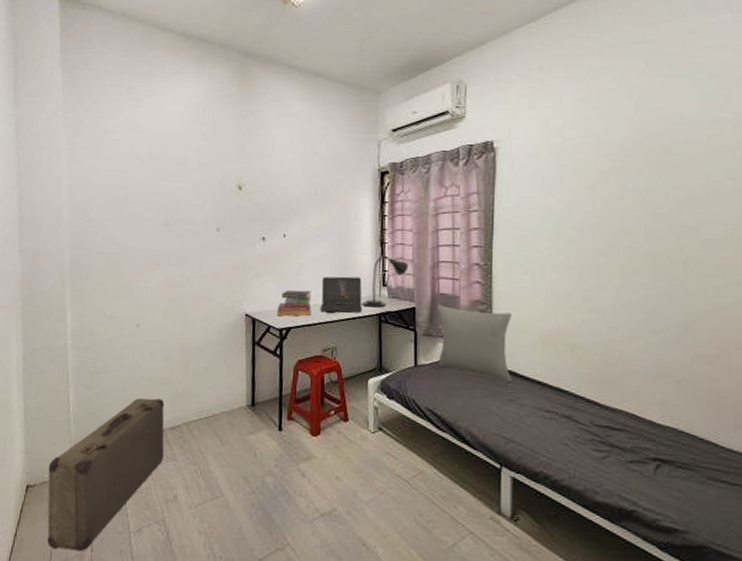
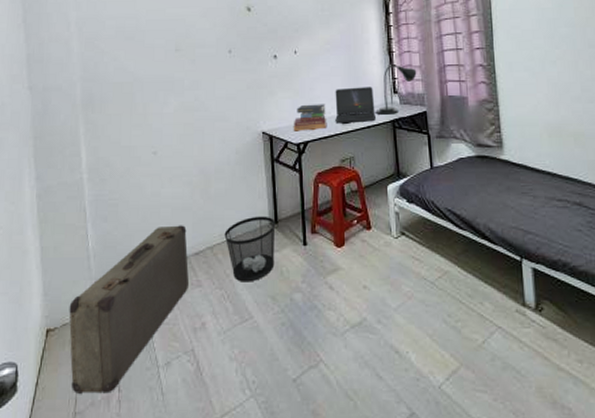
waste bin: none [201,397,253,461] -> present [224,216,276,282]
pillow: present [437,304,513,383] -> none [447,106,524,177]

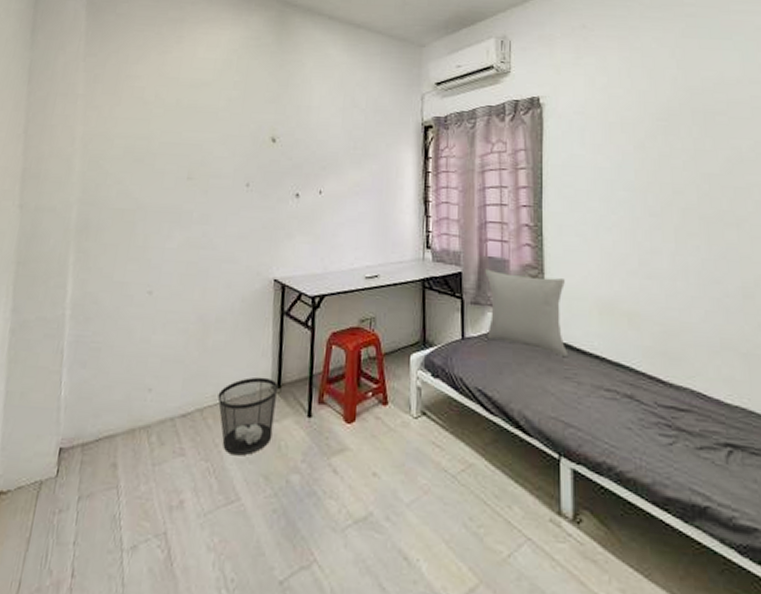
suitcase: present [69,225,189,394] -> none [16,379,176,579]
books: present [293,104,327,131] -> none [309,252,349,283]
laptop computer: present [335,86,376,124] -> none [358,237,404,279]
desk lamp: present [375,64,417,115] -> none [404,216,454,272]
pillow: none [447,106,524,177] -> present [485,269,569,358]

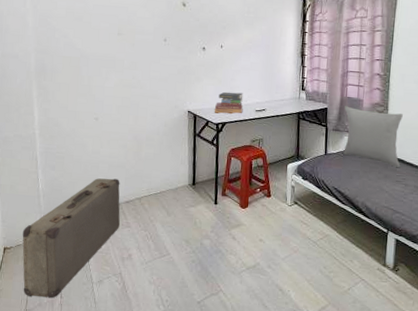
suitcase: none [16,379,176,579] -> present [22,178,120,299]
waste bin: present [217,376,279,456] -> none [151,177,194,228]
books: none [309,252,349,283] -> present [214,91,244,114]

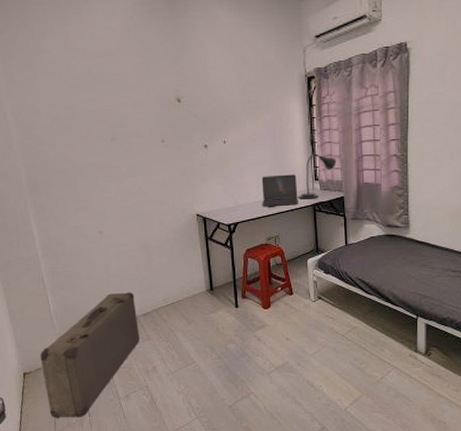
books: present [214,91,244,114] -> none [224,189,255,214]
laptop computer: none [250,81,285,112] -> present [261,174,298,207]
desk lamp: none [284,66,324,108] -> present [298,154,337,199]
pillow: present [343,106,403,168] -> none [362,192,426,252]

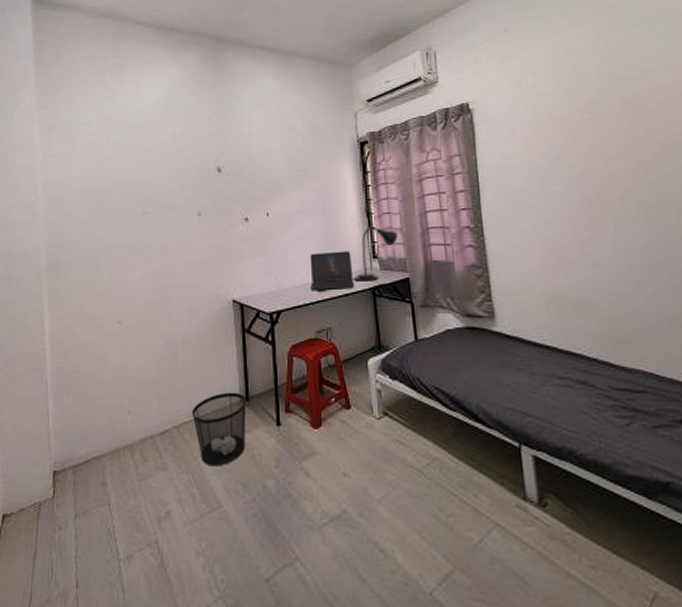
suitcase: present [40,292,140,418] -> none [26,401,153,589]
waste bin: none [167,284,211,336] -> present [192,392,247,466]

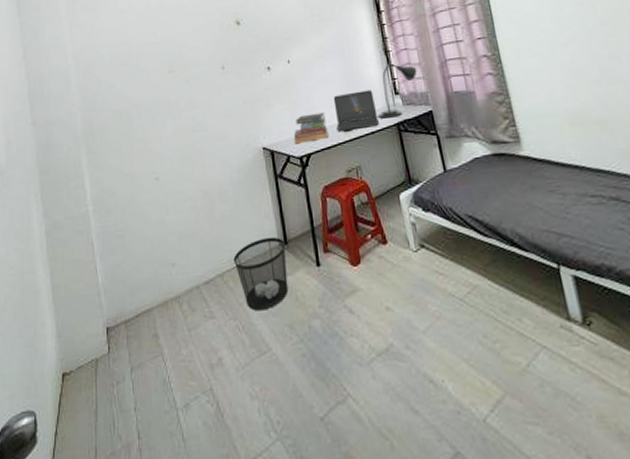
books: none [265,270,302,300] -> present [293,112,329,144]

